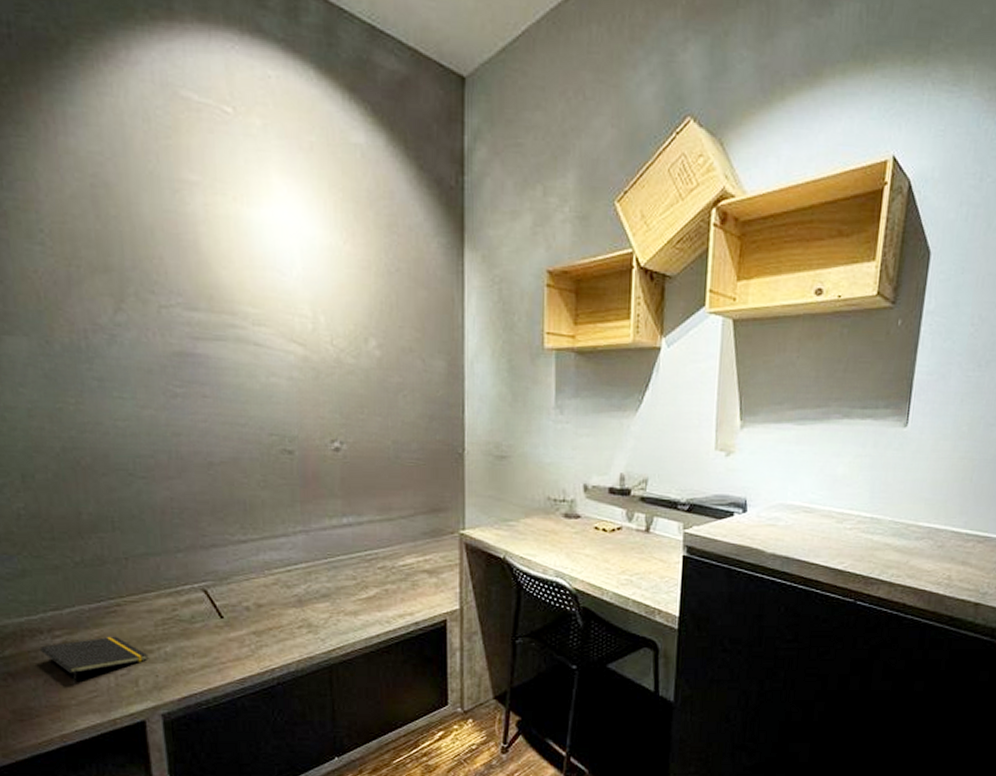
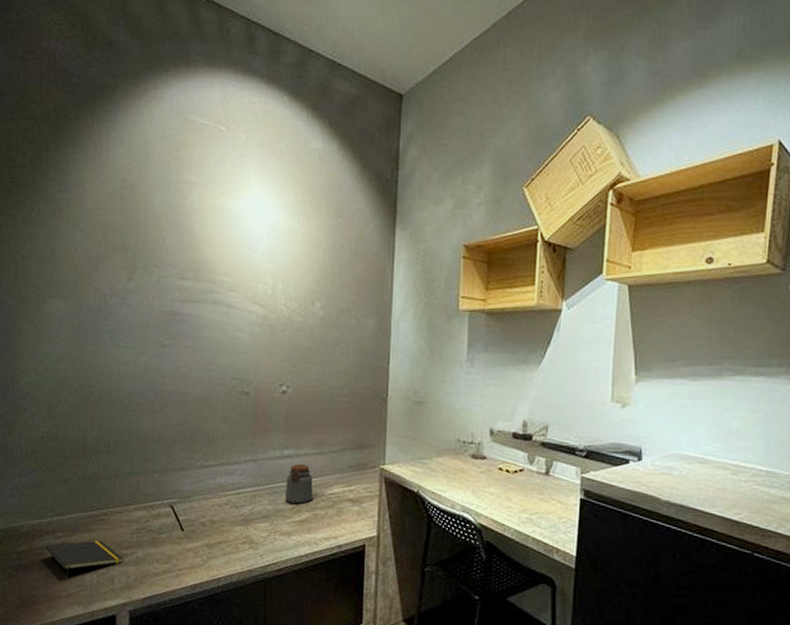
jar: none [346,532,381,578] -> present [284,463,313,504]

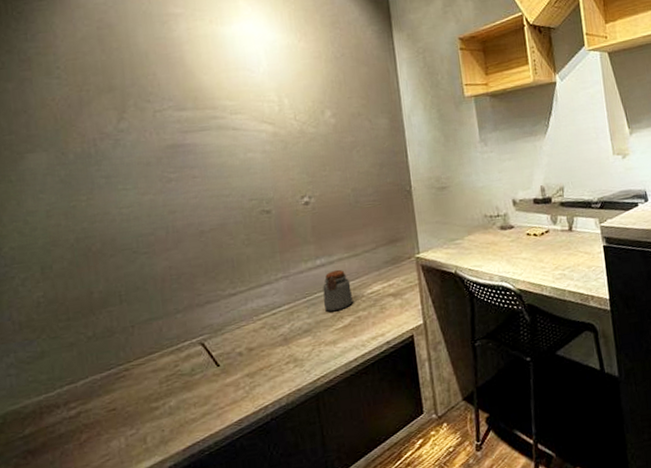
notepad: present [45,540,124,579] -> none [57,399,155,452]

